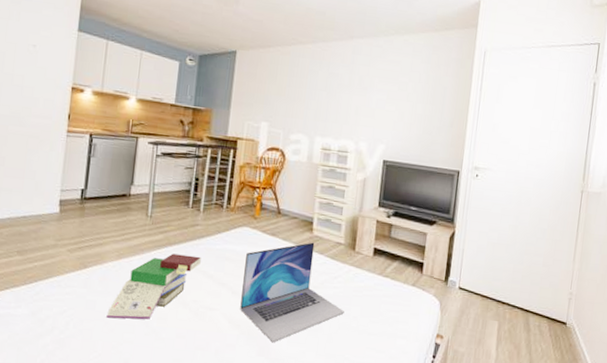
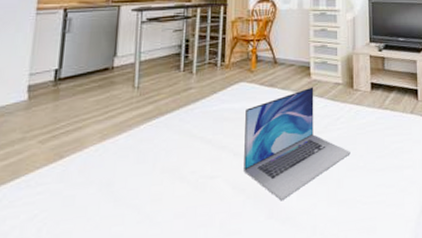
book: present [106,253,201,319] -> none [89,122,197,213]

